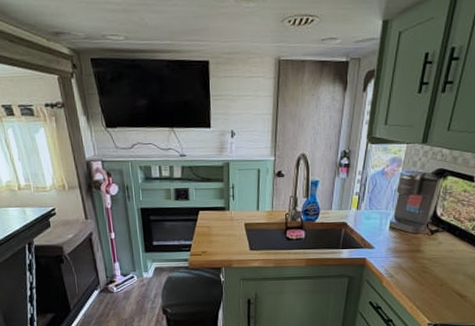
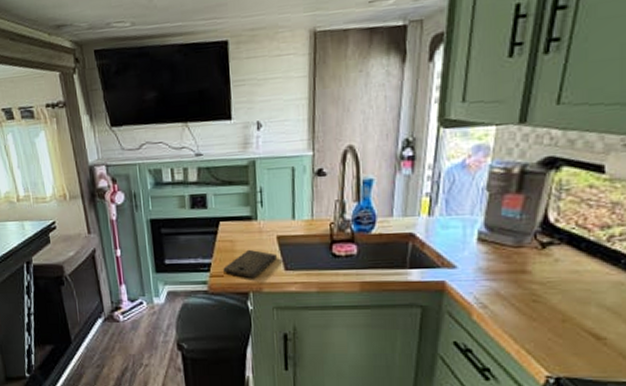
cutting board: none [201,233,245,257] -> present [223,249,278,279]

